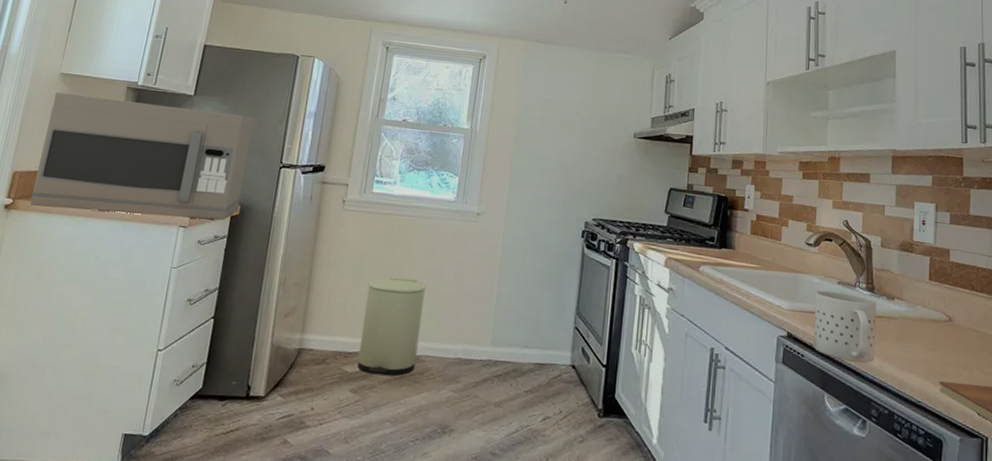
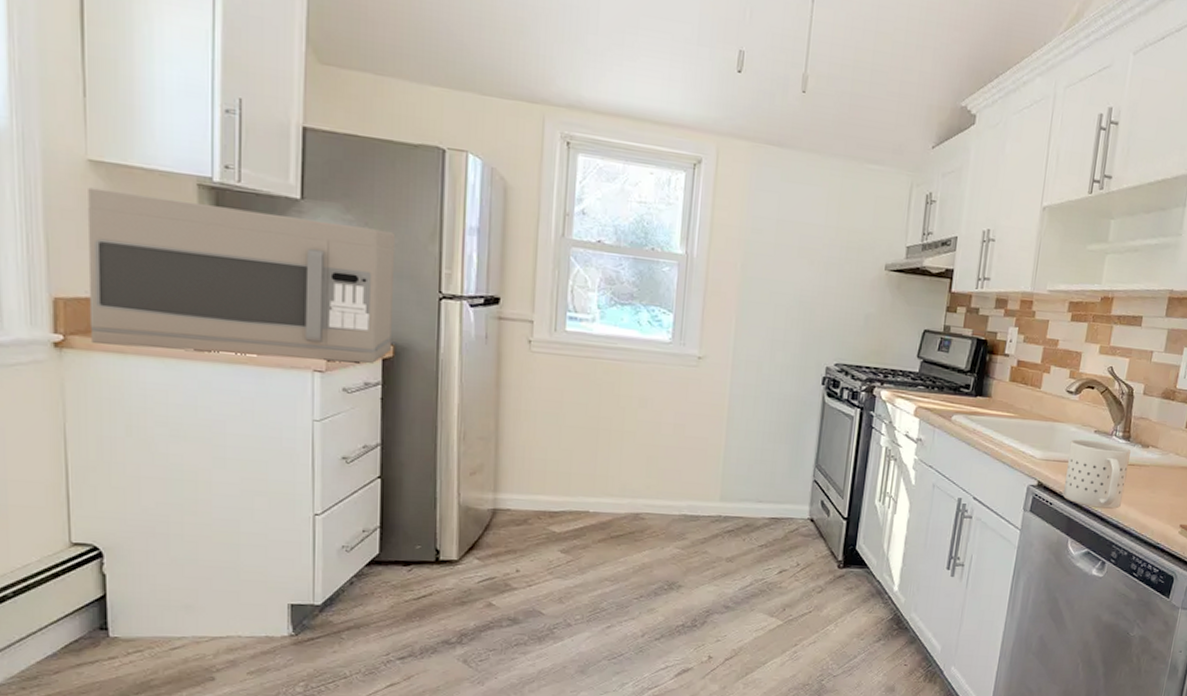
pedal bin: present [357,277,426,376] -> none [565,429,640,535]

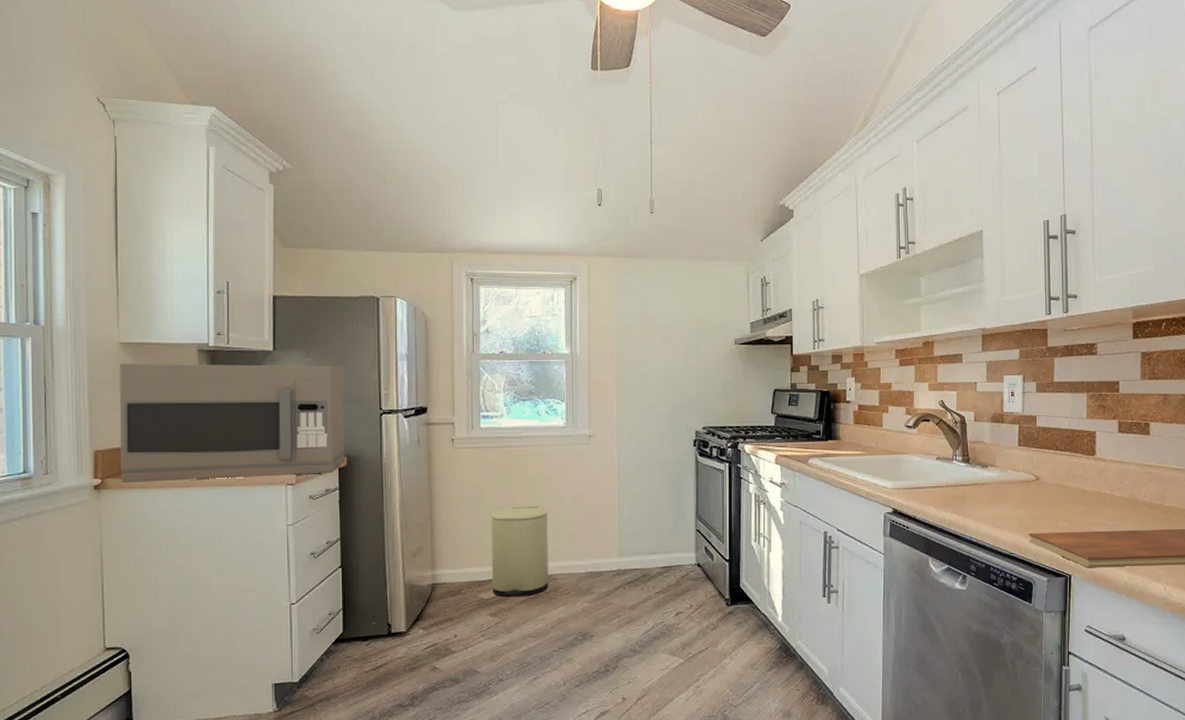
pedal bin: none [565,429,640,535] -> present [491,506,549,598]
mug: present [1062,439,1131,510] -> none [916,467,972,528]

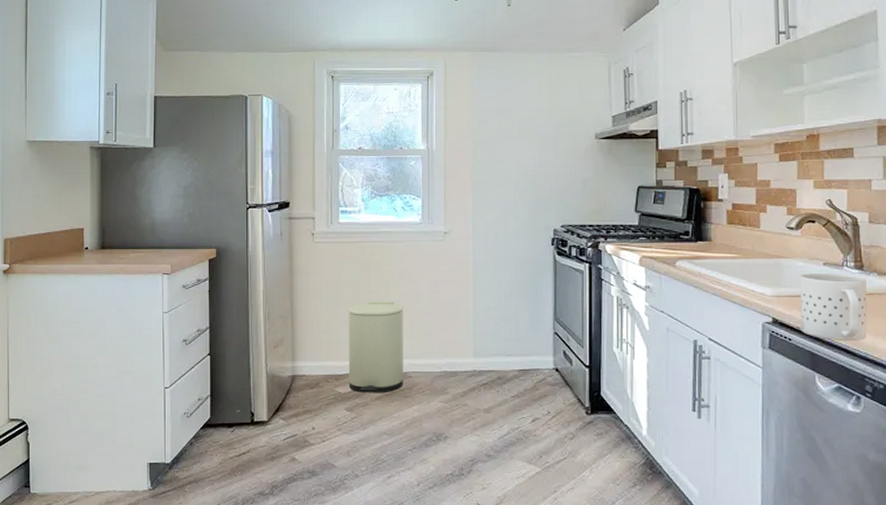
microwave: present [119,363,346,484] -> none [24,159,216,269]
mug: none [916,467,972,528] -> present [799,273,868,342]

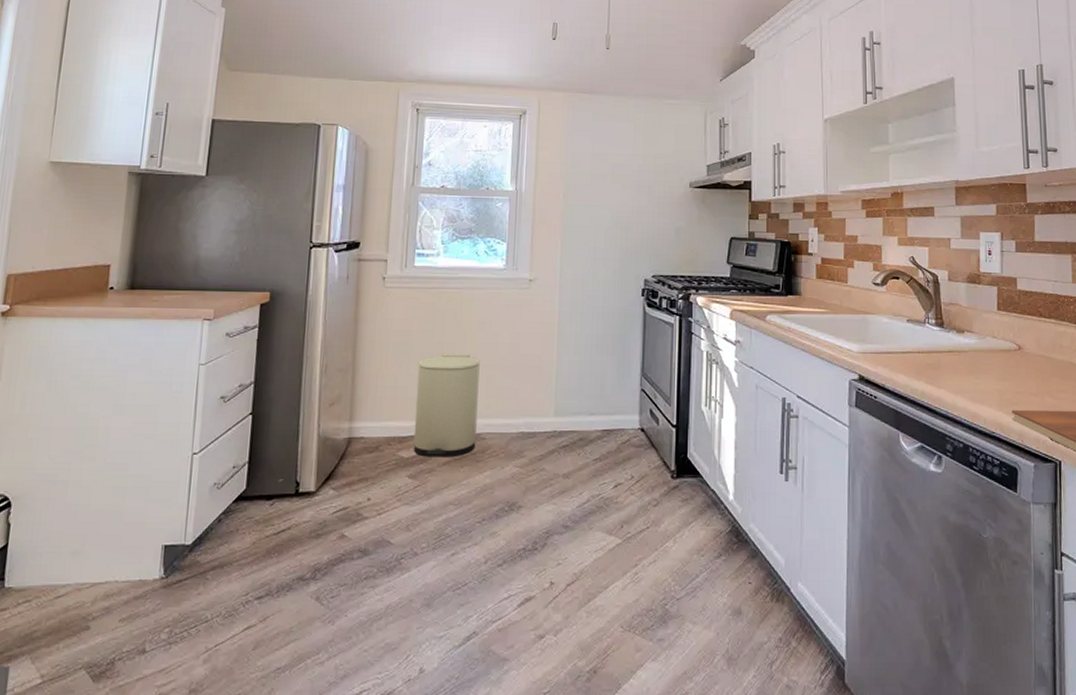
mug: present [799,273,868,342] -> none [884,330,948,400]

